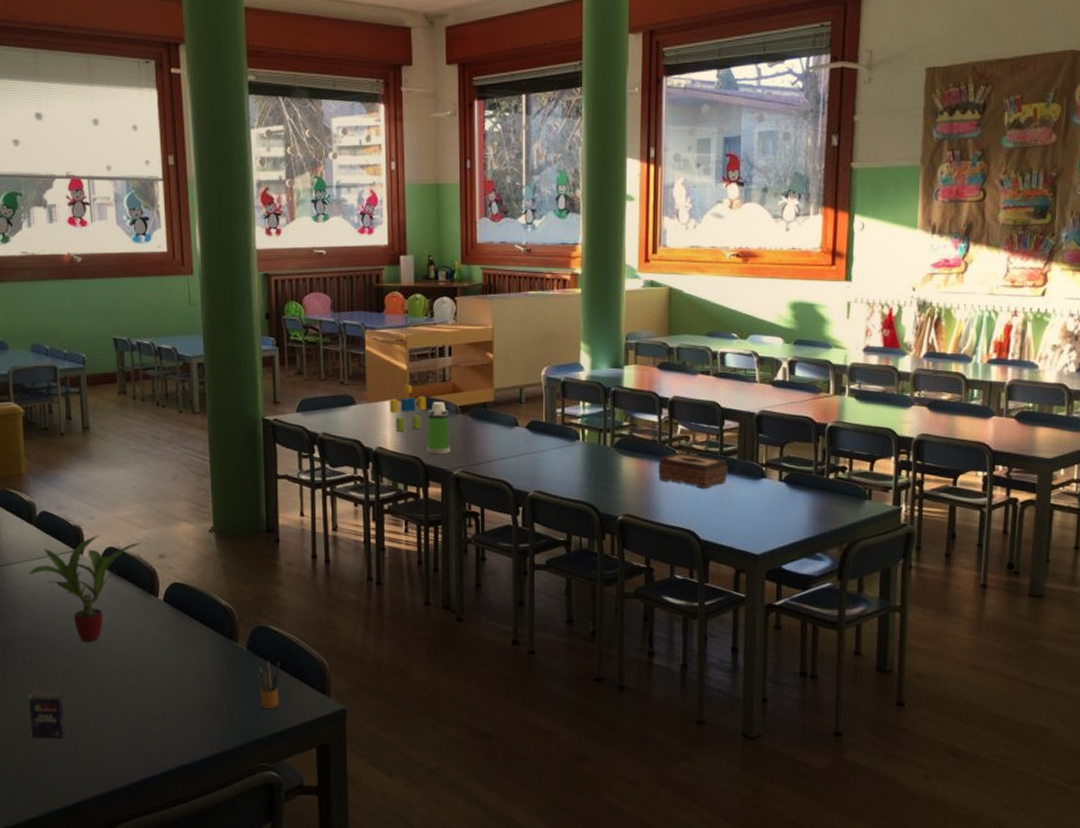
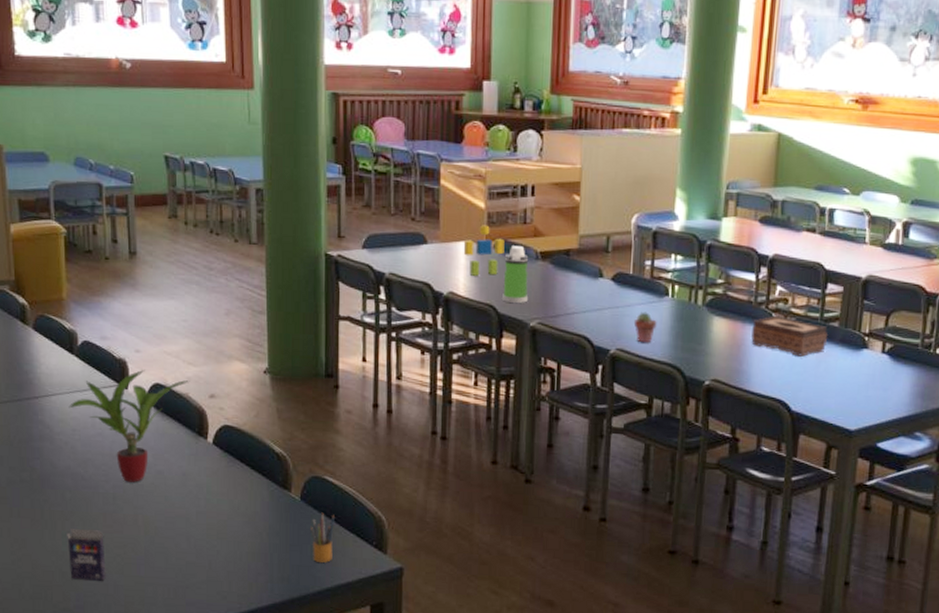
potted succulent: none [549,455,570,484] -> present [633,311,657,343]

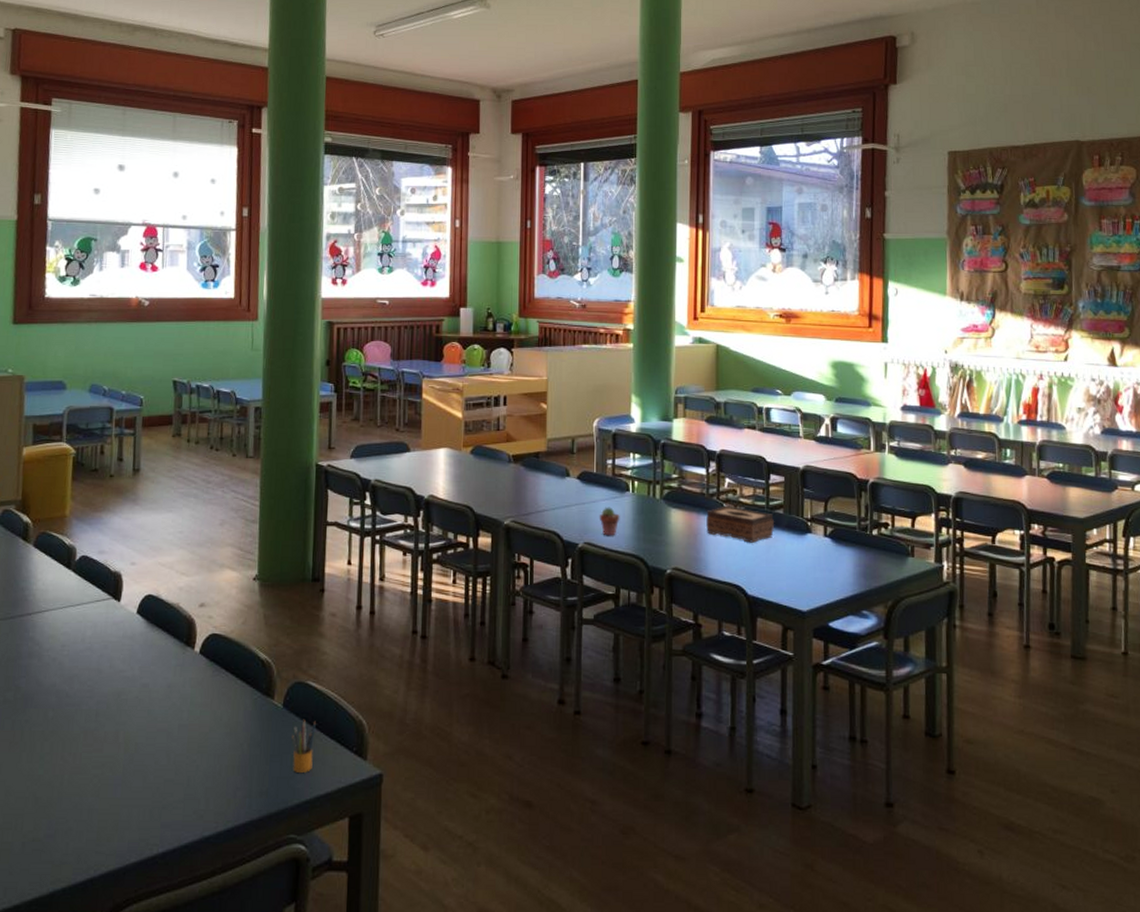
crayon box: present [67,529,106,581] -> none [43,750,83,805]
potted plant: present [68,370,190,482] -> none [60,582,182,697]
toy blocks: present [463,225,505,276] -> none [443,433,480,480]
water bottle: present [502,246,529,303] -> none [479,451,503,503]

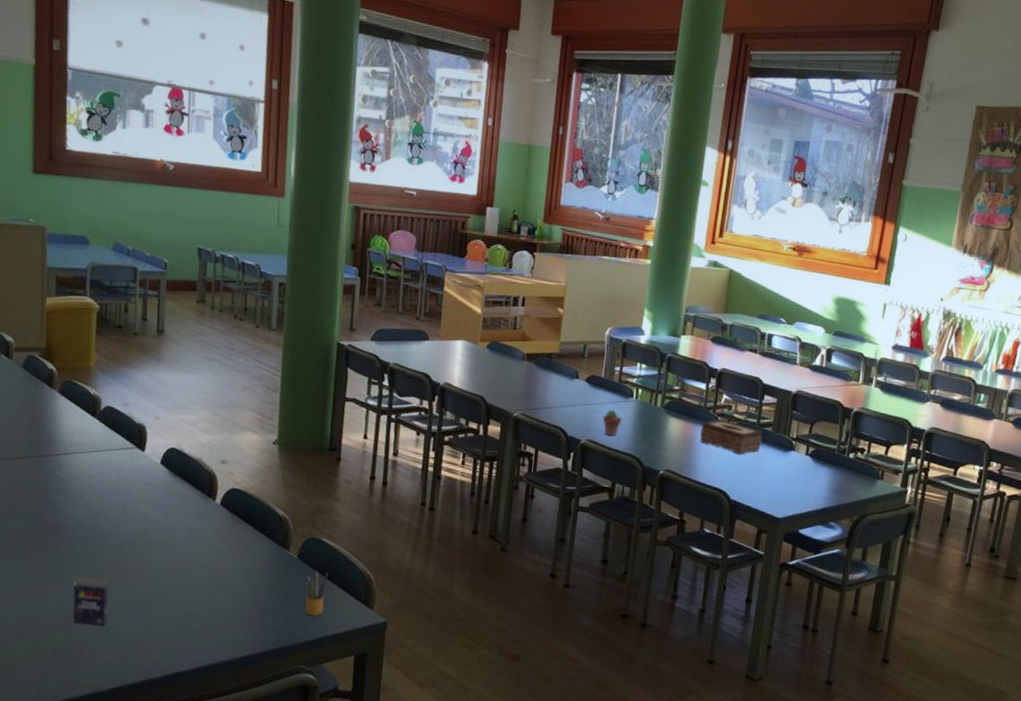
crayon box: none [43,750,83,805] -> present [72,576,109,626]

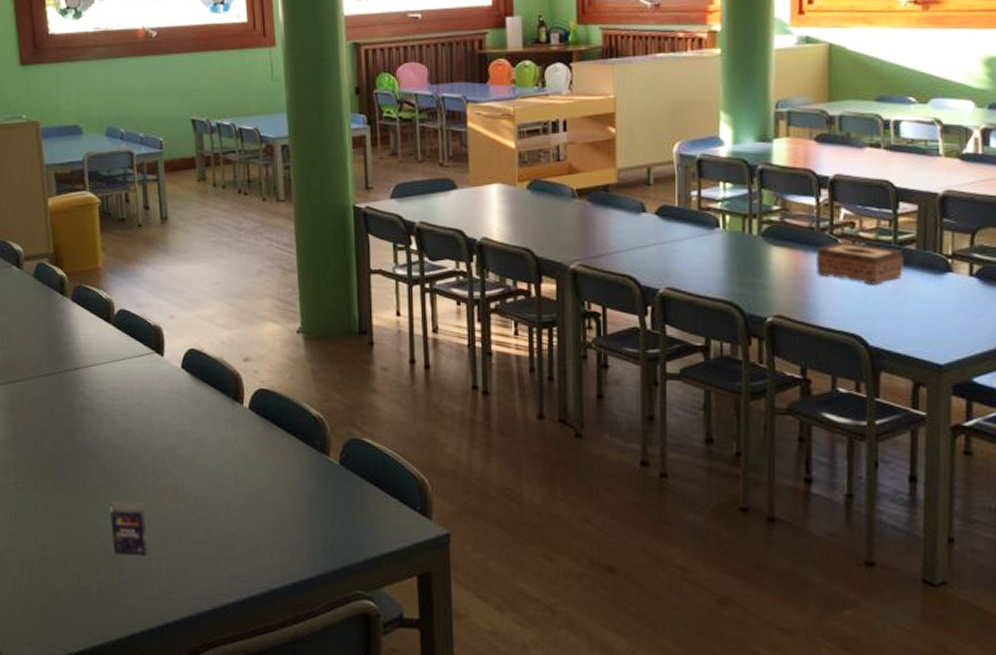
pencil box: present [305,570,328,615] -> none [351,477,376,530]
potted succulent: present [602,409,622,436] -> none [683,246,709,280]

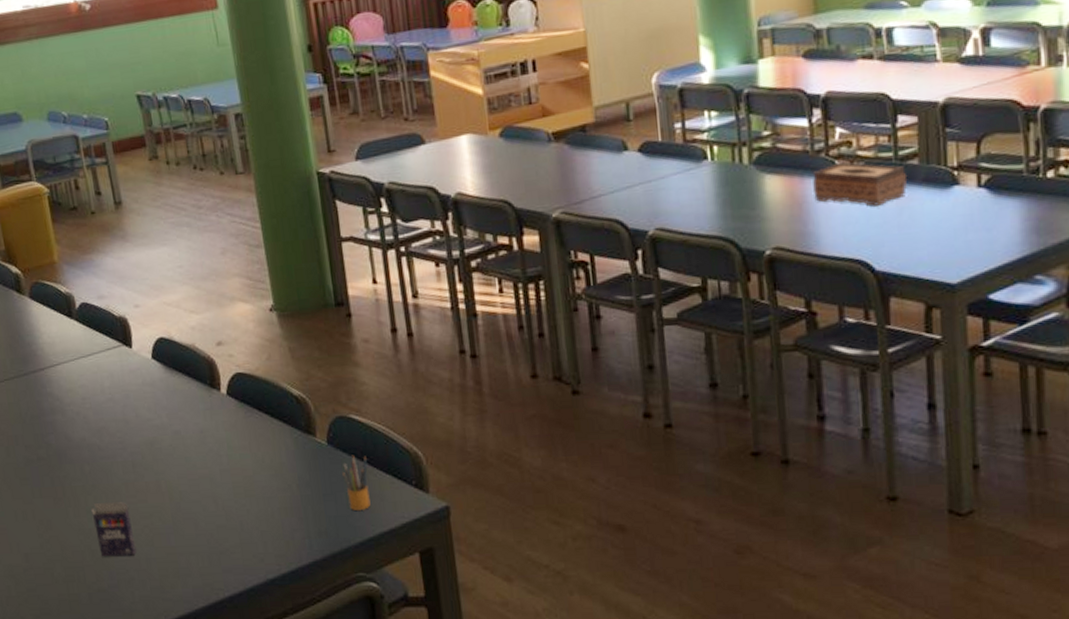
pencil box: none [351,477,376,530] -> present [342,455,371,510]

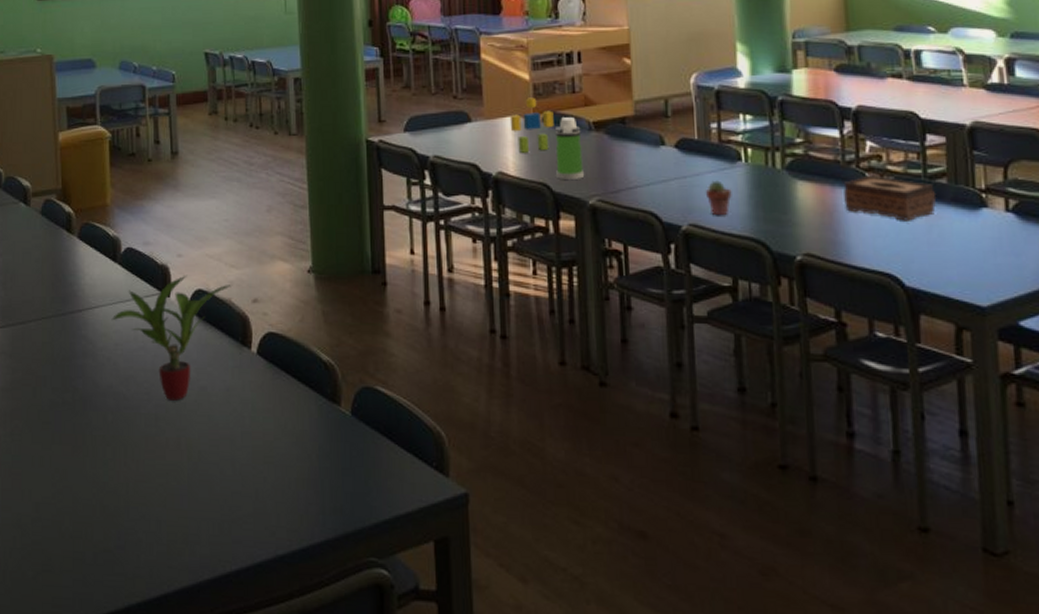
potted plant: none [75,325,195,447] -> present [111,276,233,401]
crayon box: present [91,502,137,557] -> none [108,455,148,516]
pencil box: present [342,455,371,510] -> none [363,429,389,489]
toy blocks: none [465,112,512,171] -> present [509,97,554,153]
water bottle: none [513,129,547,195] -> present [554,117,585,179]
potted succulent: none [670,181,699,218] -> present [705,180,732,216]

